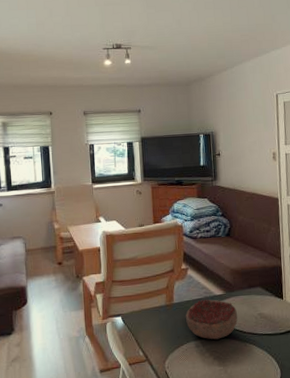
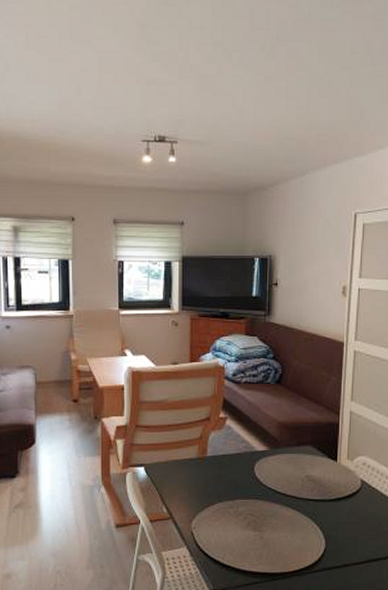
decorative bowl: present [186,299,238,340] -> none [220,454,281,501]

